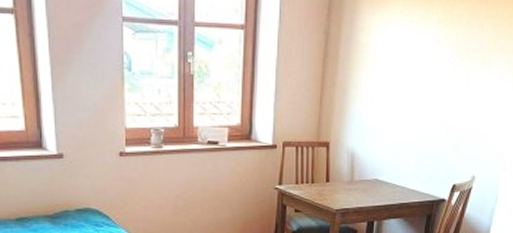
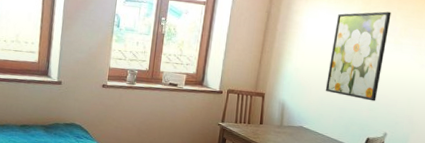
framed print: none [402,20,478,139] -> present [325,11,391,101]

